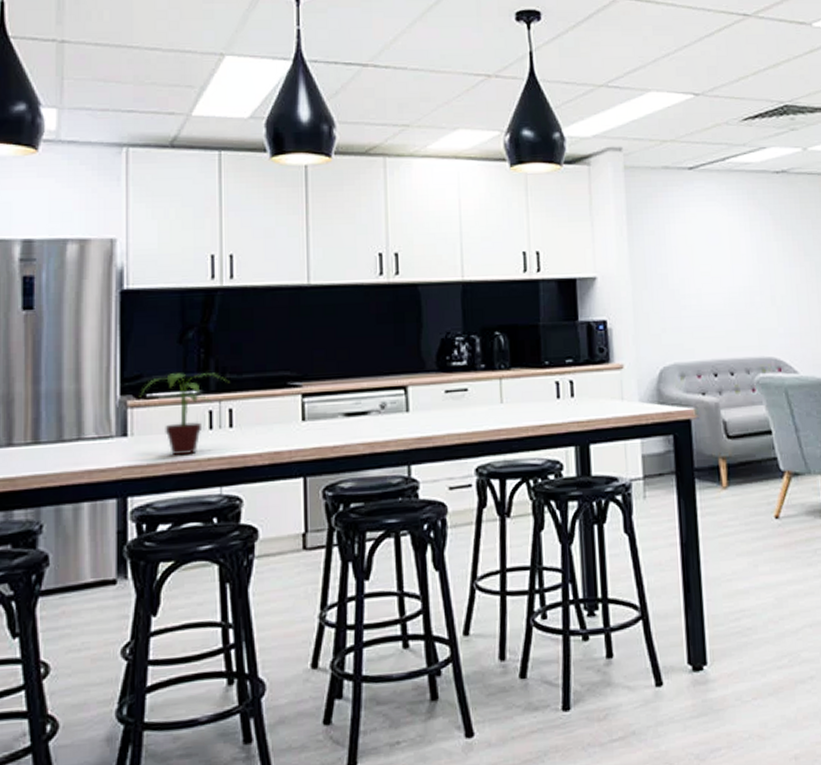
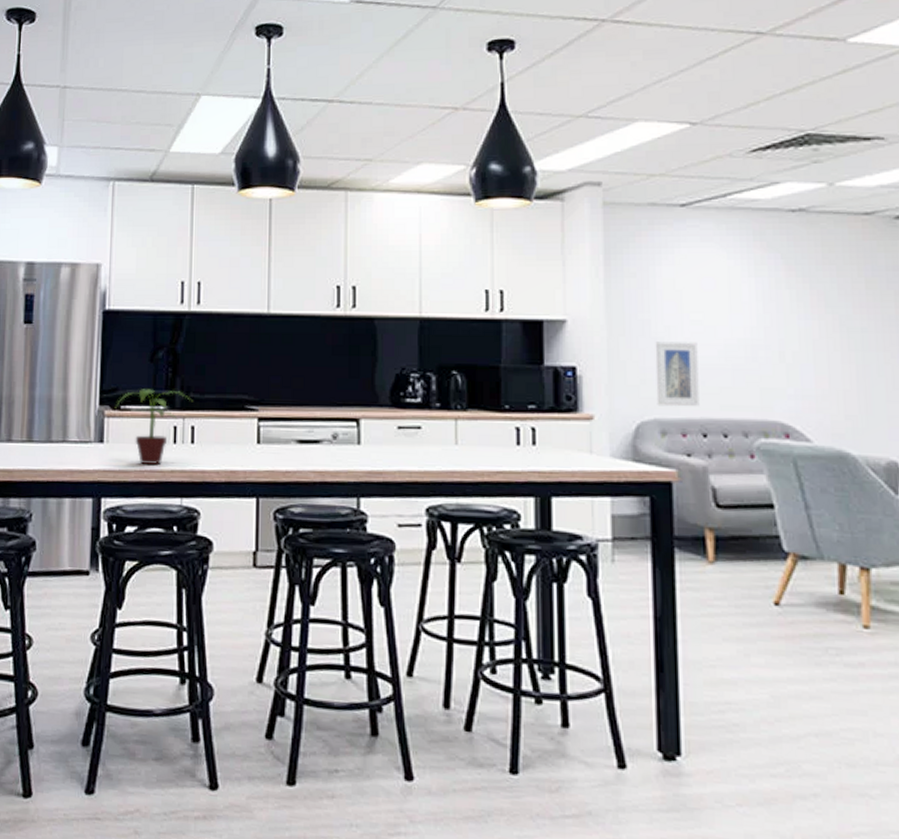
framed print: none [672,292,711,352] -> present [655,342,700,407]

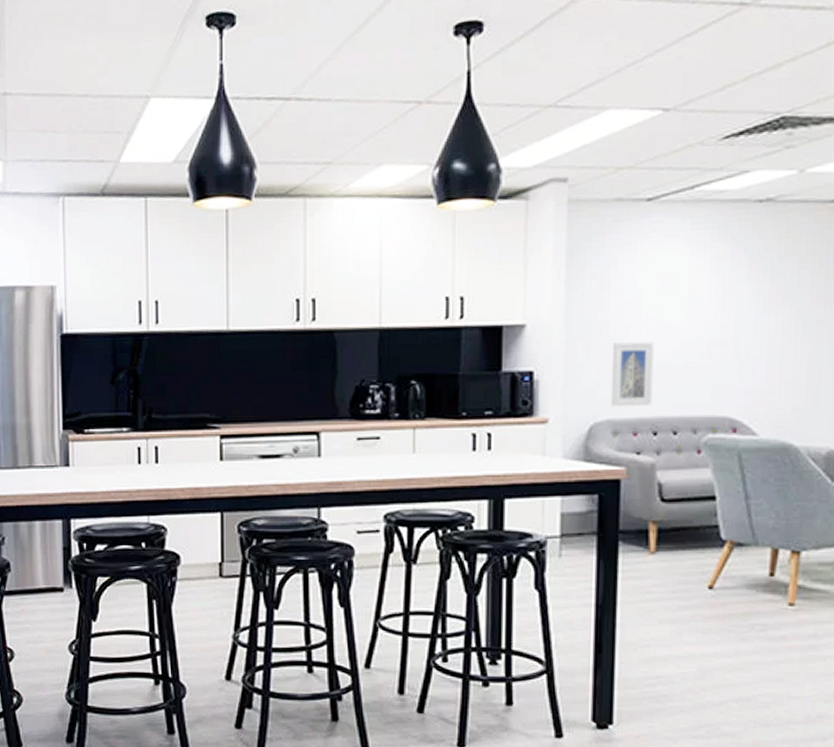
potted plant: present [114,389,193,466] -> none [78,412,155,486]

